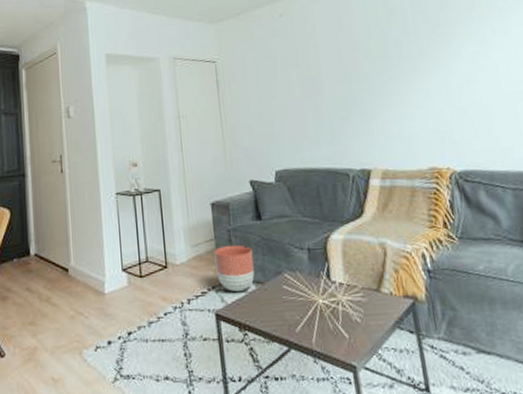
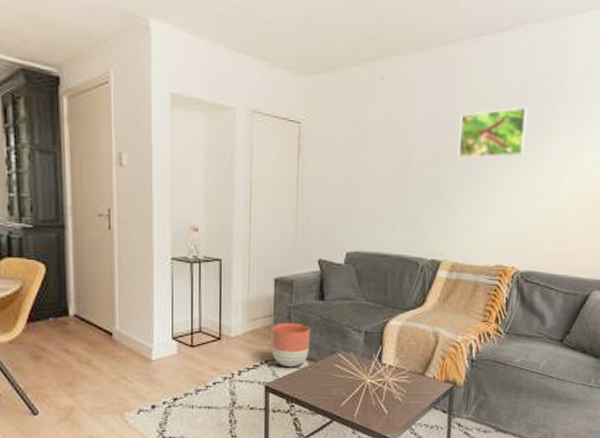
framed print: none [360,18,430,73] -> present [458,106,528,160]

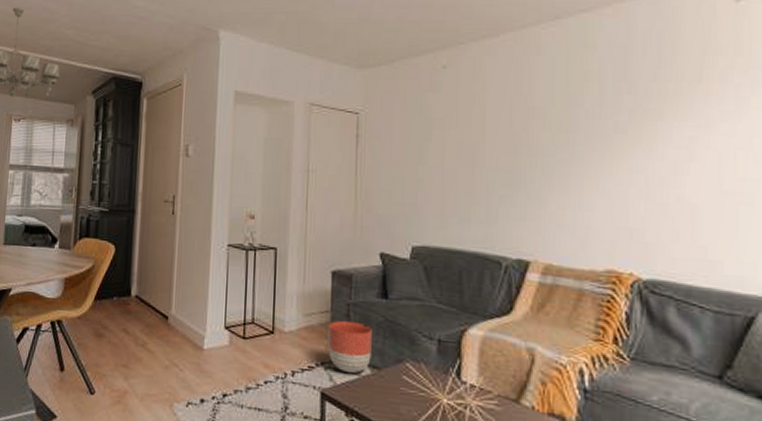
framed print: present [458,106,528,160] -> none [541,87,628,147]

